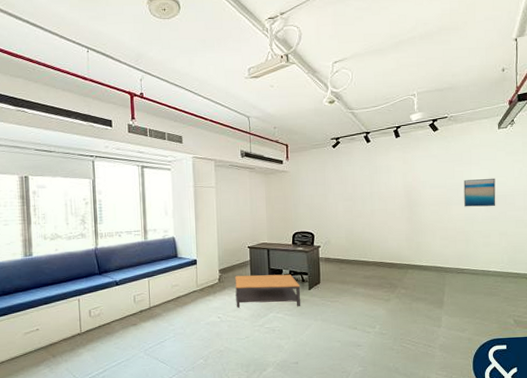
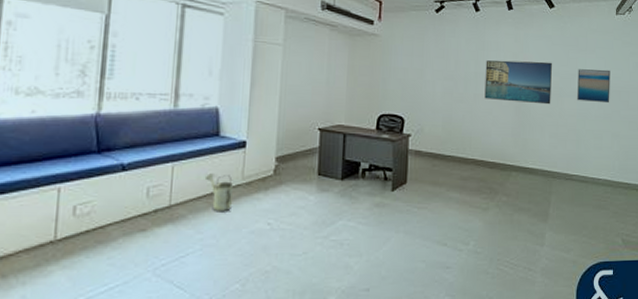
watering can: none [172,284,191,311] -> present [206,173,233,212]
coffee table: present [235,274,301,308] -> none [294,166,382,214]
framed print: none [379,177,440,213] -> present [484,60,552,105]

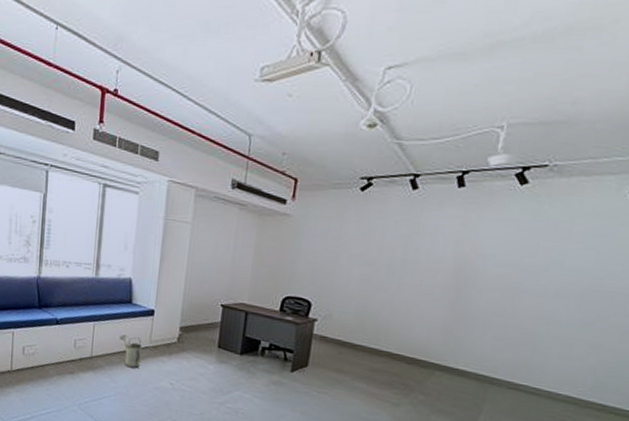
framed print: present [484,60,552,105] -> none [411,246,512,302]
wall art: present [577,69,611,104] -> none [542,261,604,307]

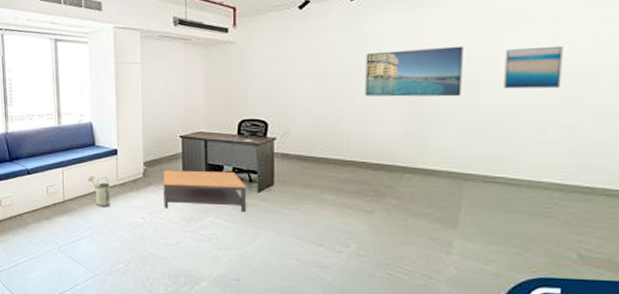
coffee table: none [194,337,281,391] -> present [163,170,247,213]
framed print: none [411,246,512,302] -> present [365,46,463,97]
wall art: none [542,261,604,307] -> present [504,45,563,89]

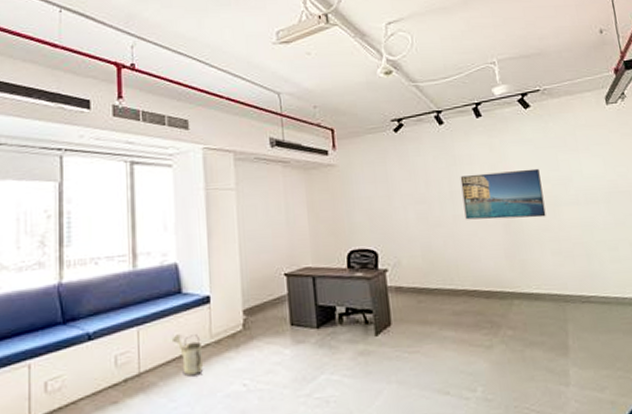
coffee table: present [163,170,247,213] -> none [267,313,365,369]
wall art: present [504,45,563,89] -> none [572,168,619,209]

